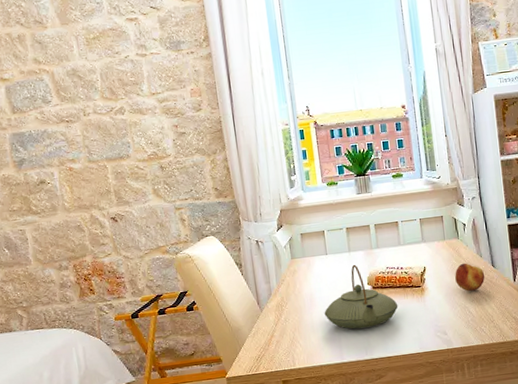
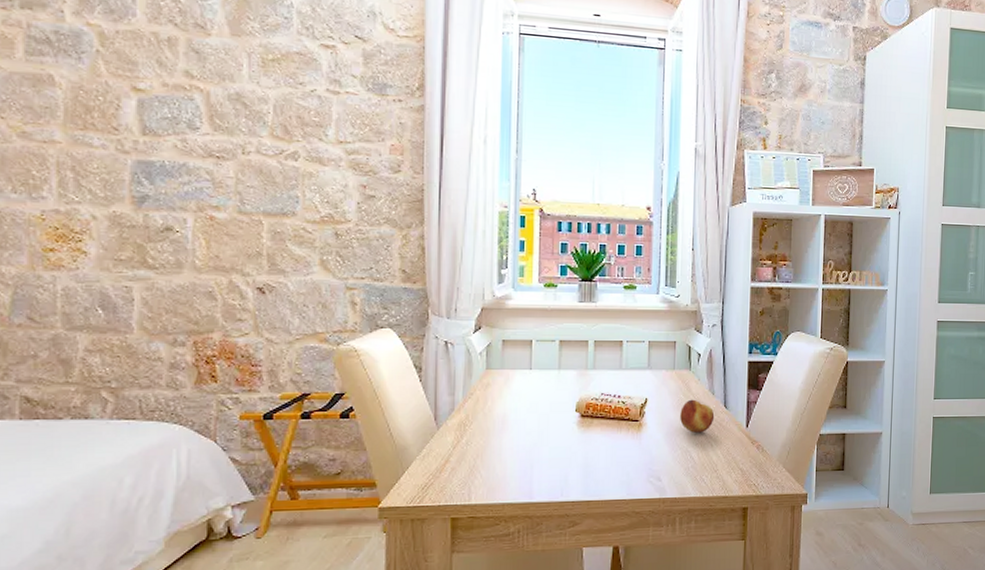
teapot: present [324,264,398,329] -> none [517,385,609,463]

